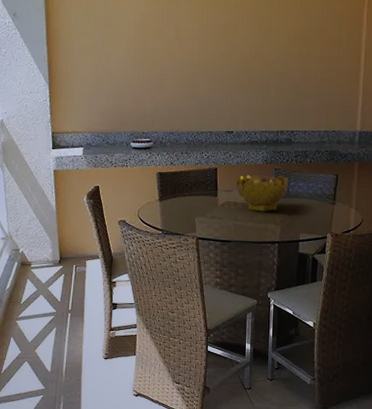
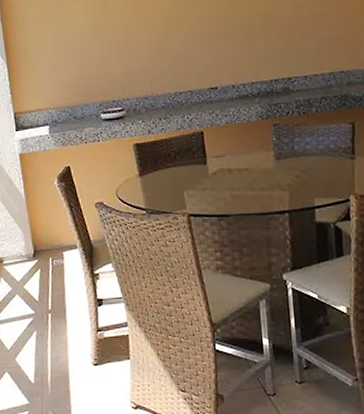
decorative bowl: present [235,174,289,212] -> none [226,131,293,177]

